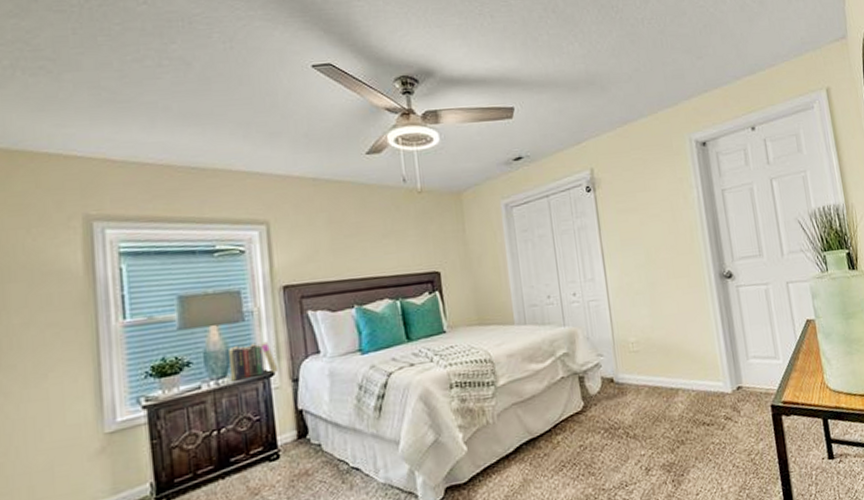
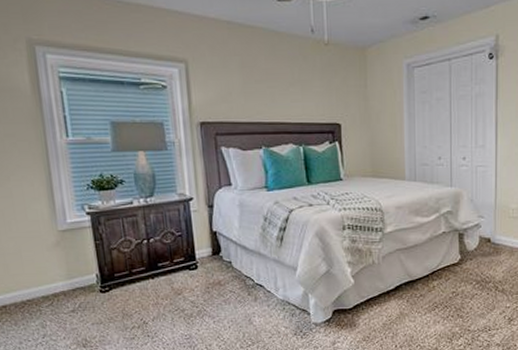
books: present [229,341,279,381] -> none [155,170,197,201]

